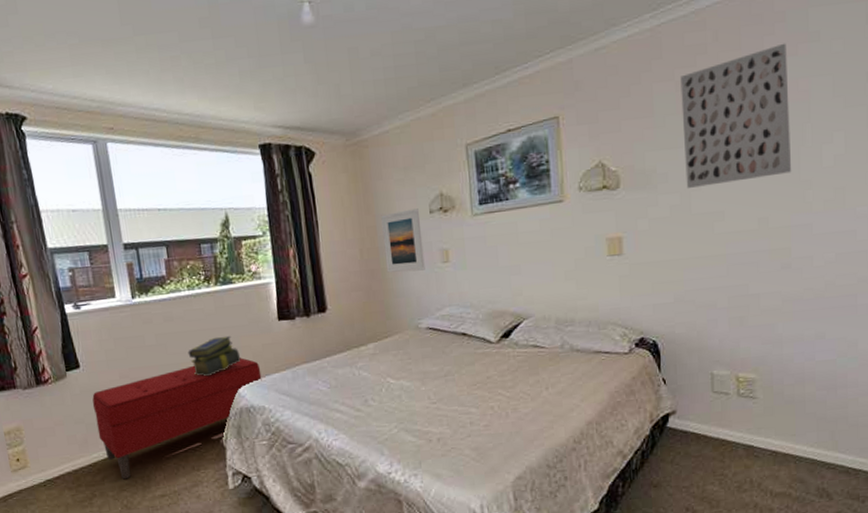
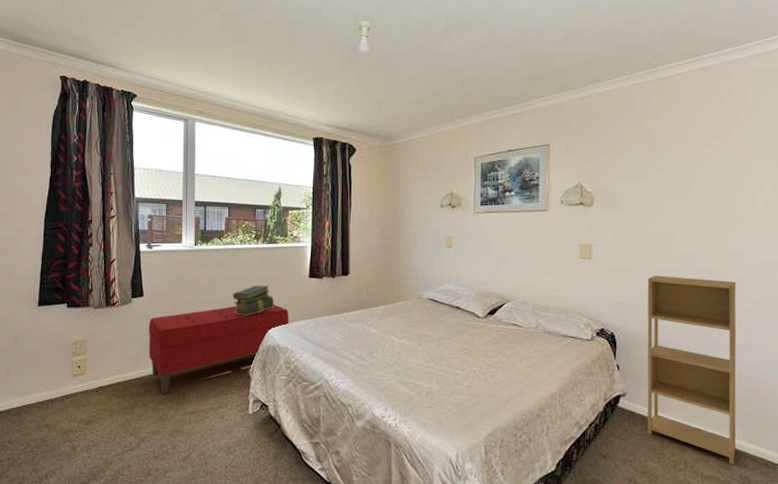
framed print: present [381,208,425,273] -> none [401,202,433,252]
wall art: present [680,43,792,188] -> none [646,110,731,213]
shelving unit: none [693,261,810,477] -> present [647,275,737,464]

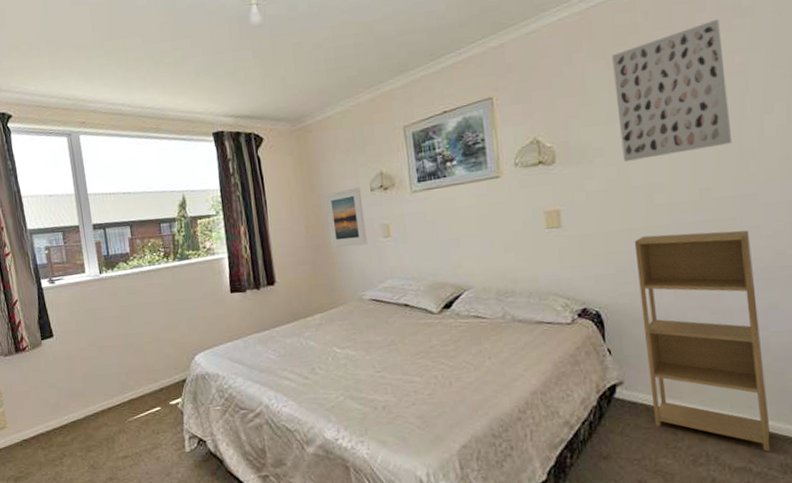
bench: present [148,304,289,395] -> none [64,328,216,441]
stack of books: present [232,285,275,317] -> none [148,307,197,345]
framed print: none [401,202,433,252] -> present [325,187,368,247]
wall art: none [646,110,731,213] -> present [612,19,733,161]

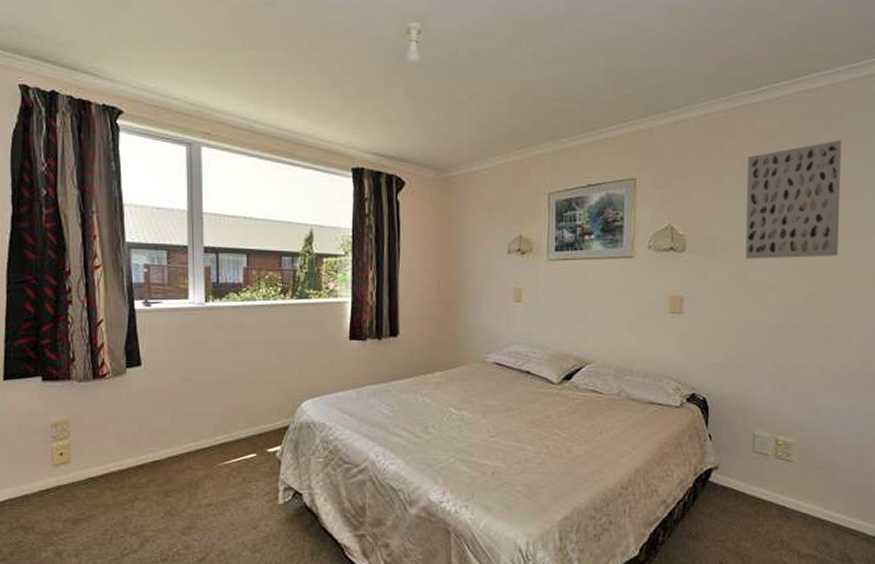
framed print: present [325,187,368,247] -> none [461,247,499,307]
shelving unit: present [634,230,770,451] -> none [741,332,842,541]

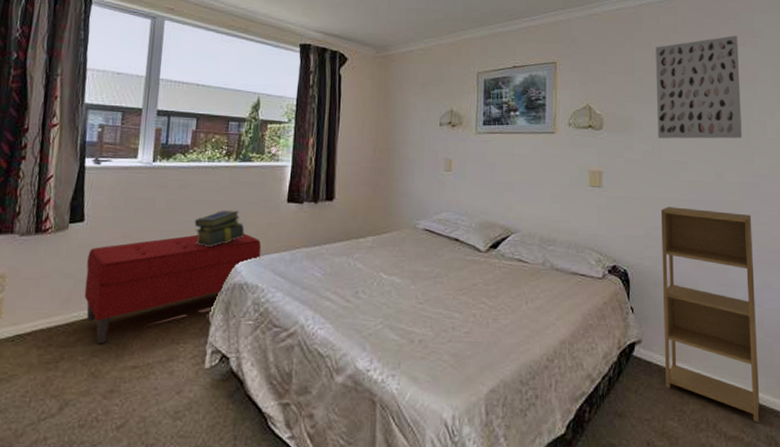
bench: none [149,373,326,485] -> present [84,233,262,344]
stack of books: none [254,349,308,388] -> present [194,209,245,248]
shelving unit: none [741,332,842,541] -> present [660,207,759,422]

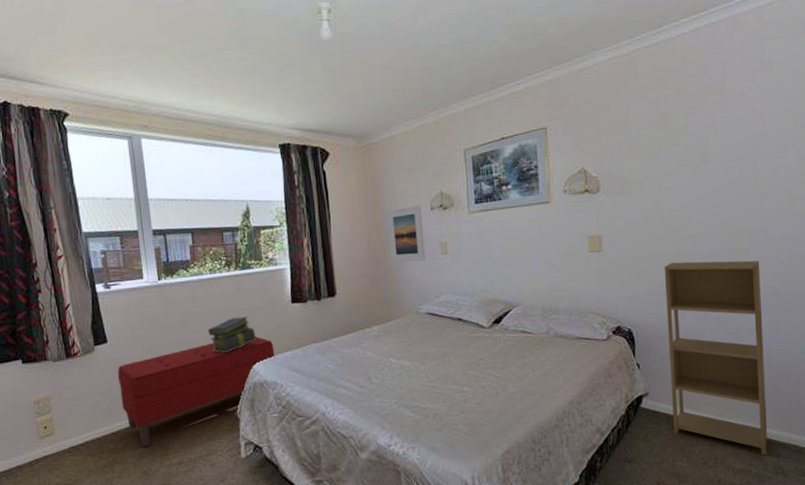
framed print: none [394,119,431,175] -> present [387,205,426,262]
wall art: present [655,35,743,139] -> none [653,70,751,194]

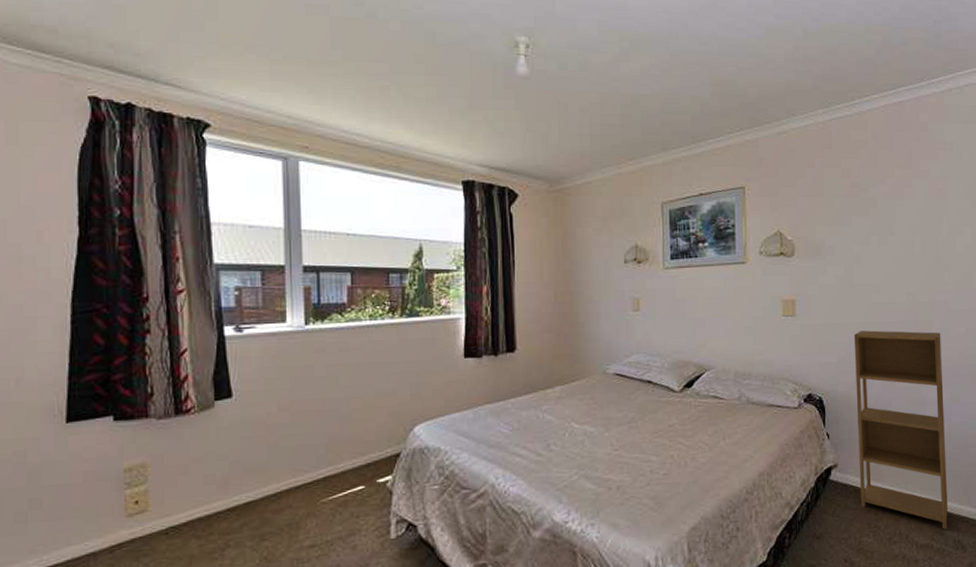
bench: present [117,336,275,448] -> none [241,394,440,527]
stack of books: present [207,316,257,353] -> none [361,370,420,413]
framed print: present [387,205,426,262] -> none [577,257,616,318]

